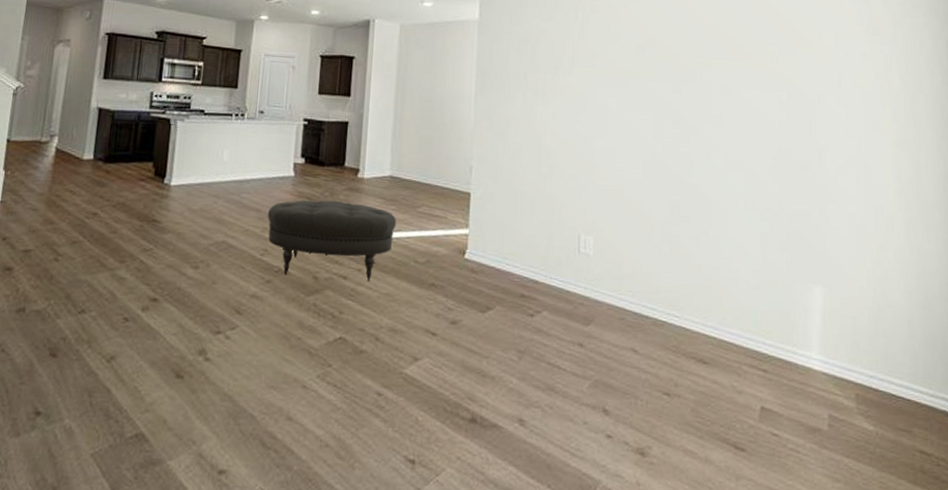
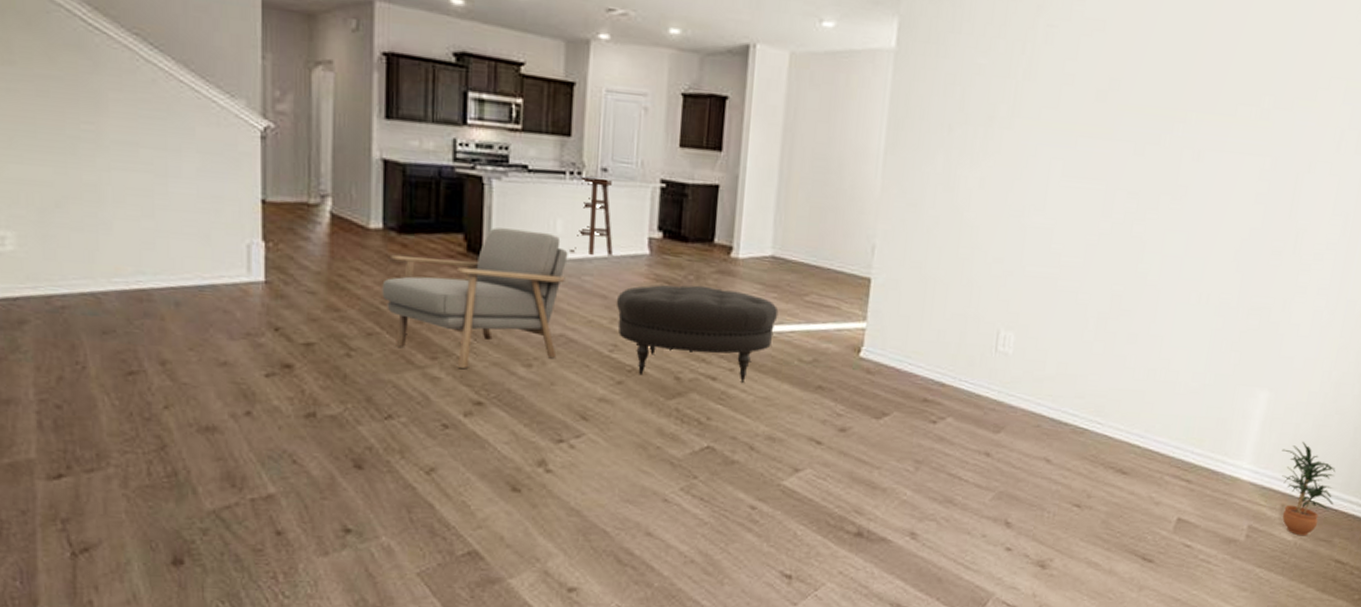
armchair: none [87,157,232,271] -> present [382,228,568,370]
bar stool: none [233,118,267,178] -> present [570,178,613,256]
potted plant: none [845,332,906,426] -> present [1282,441,1336,536]

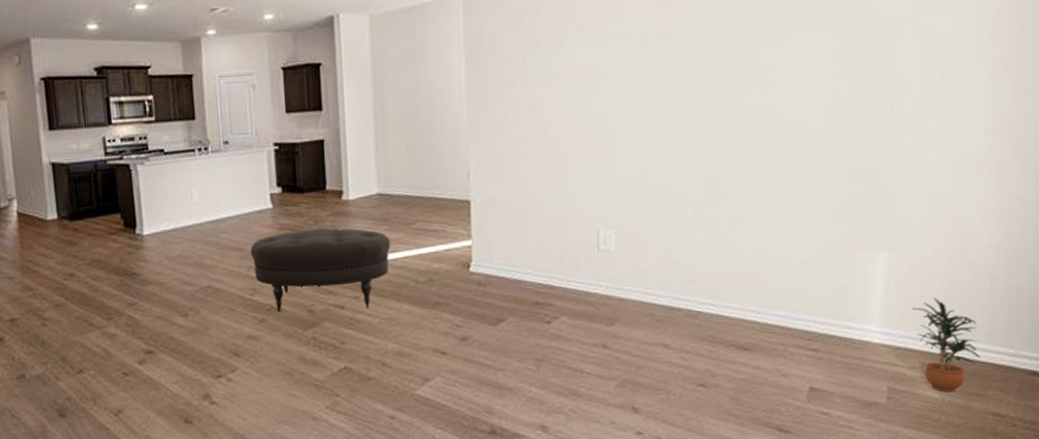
armchair: present [382,228,568,370] -> none [62,202,207,325]
bar stool: present [570,178,613,256] -> none [206,151,242,217]

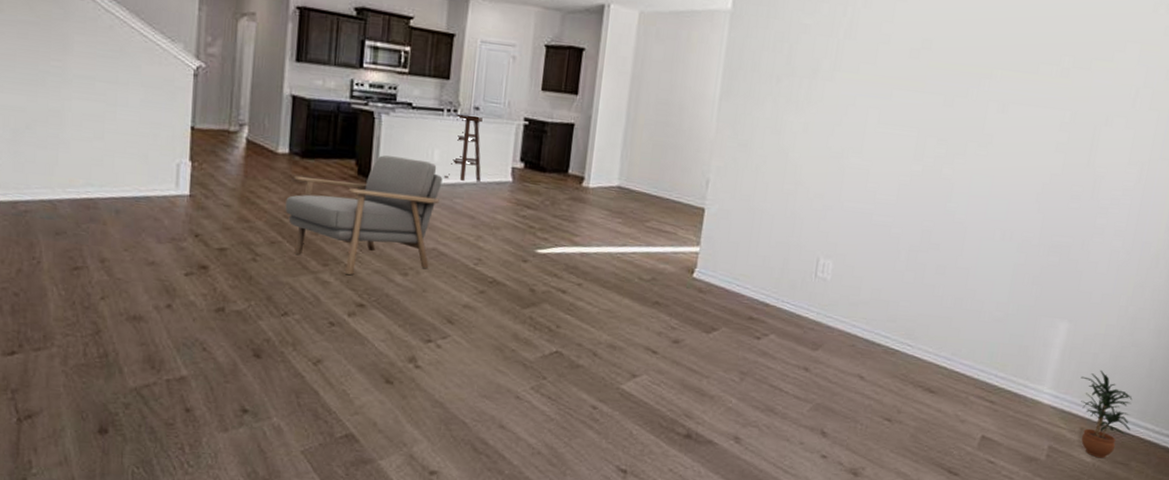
armchair: none [62,202,207,325] -> present [285,155,443,276]
bar stool: none [206,151,242,217] -> present [444,115,483,183]
ottoman: present [250,228,391,312] -> none [481,208,623,296]

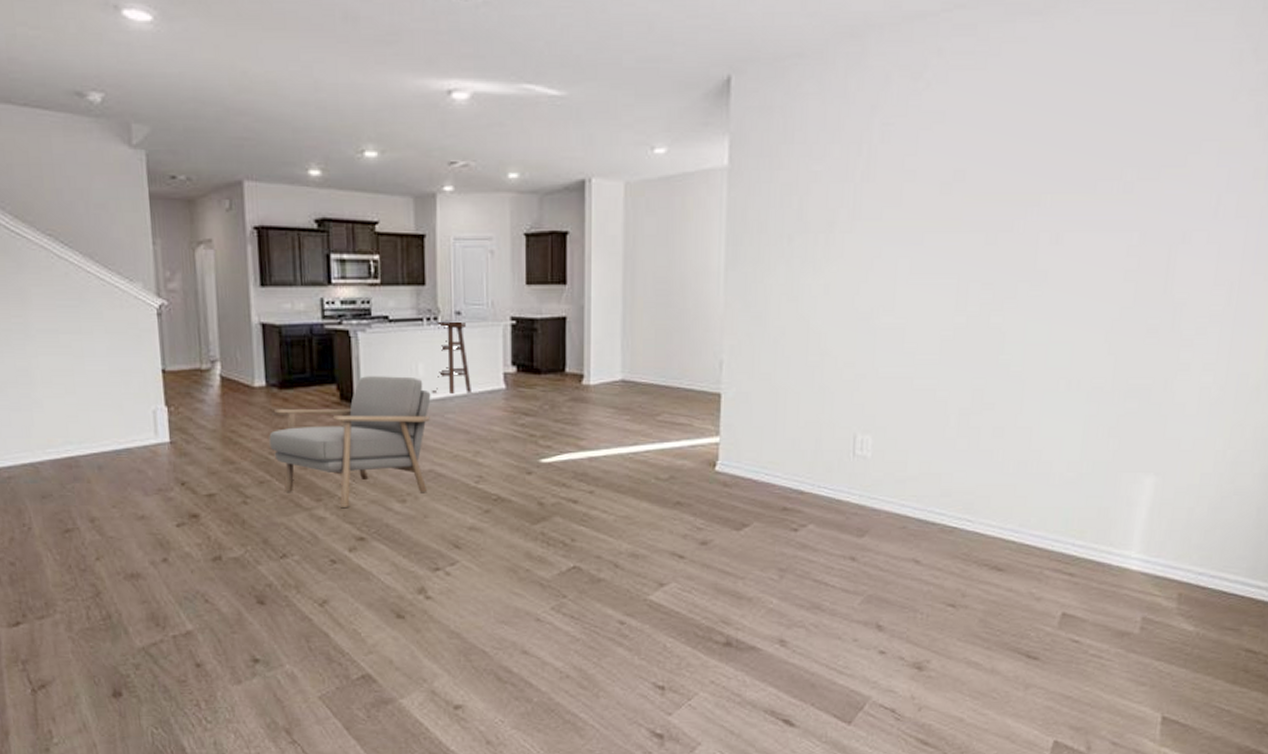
potted plant: present [1081,369,1133,459] -> none [1174,525,1240,626]

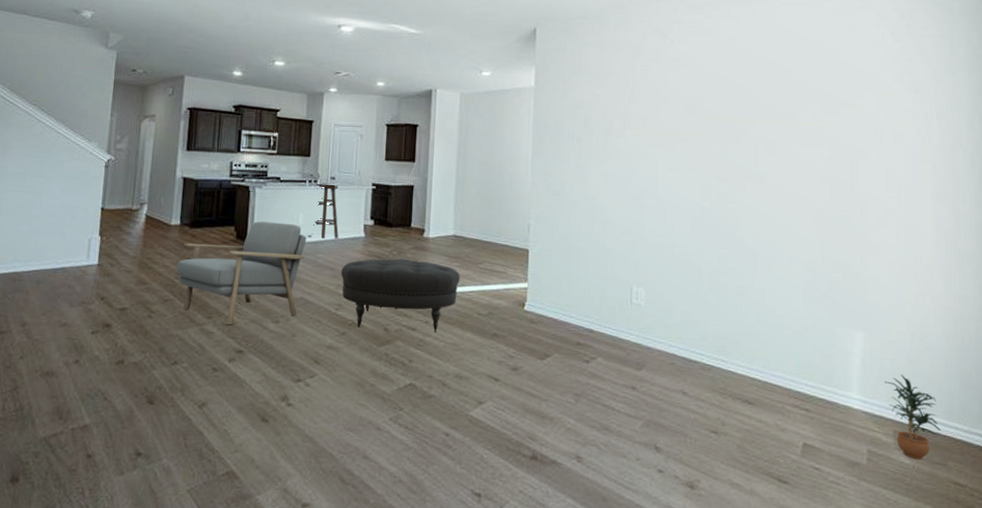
ottoman: none [478,414,632,503] -> present [340,258,460,332]
potted plant: none [1174,525,1240,626] -> present [884,374,942,460]

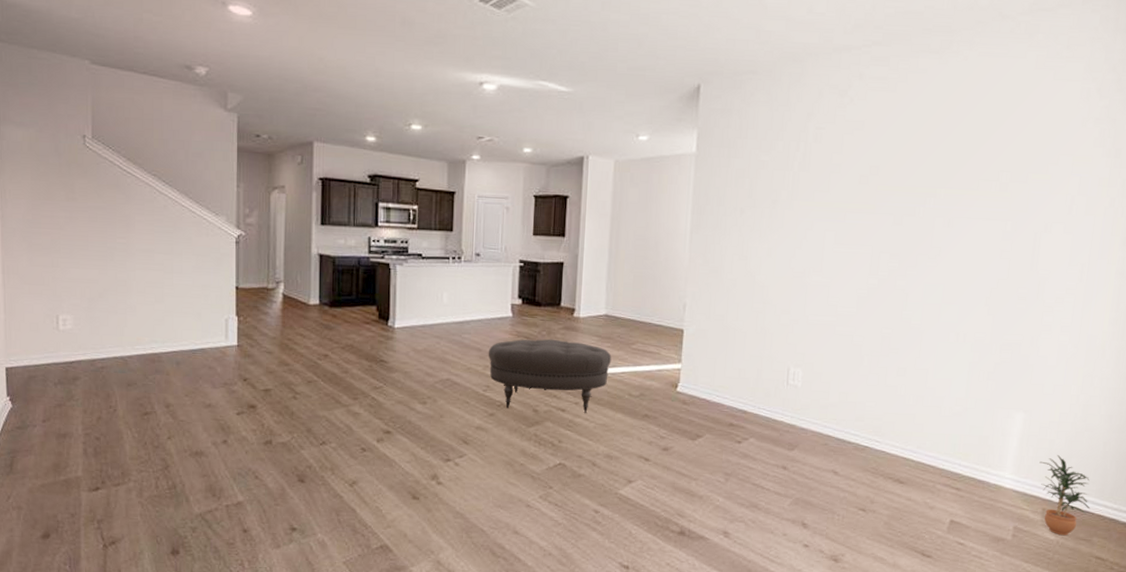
armchair: present [176,221,307,326] -> none [318,301,452,407]
bar stool: present [308,184,339,240] -> none [453,261,485,319]

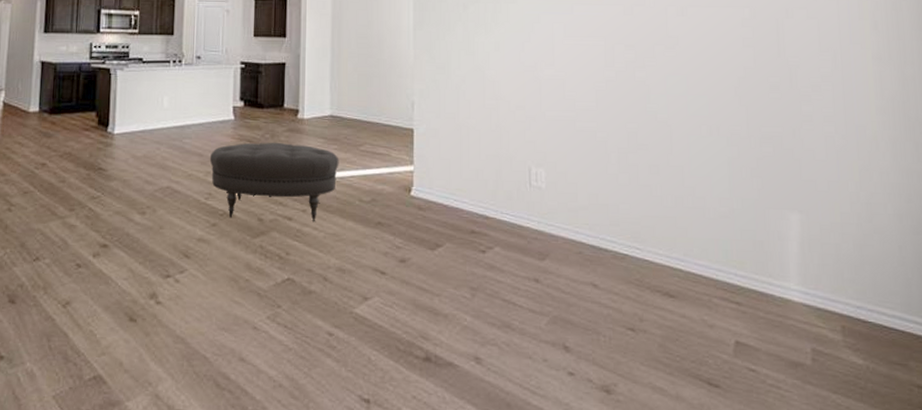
potted plant: present [1039,454,1091,536] -> none [827,261,899,360]

